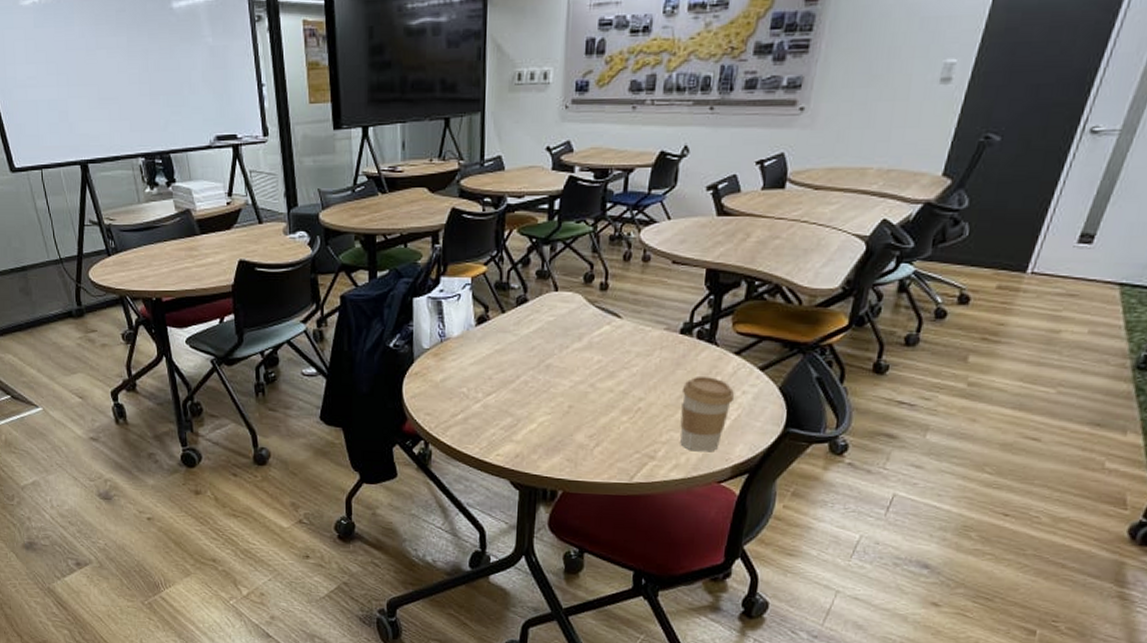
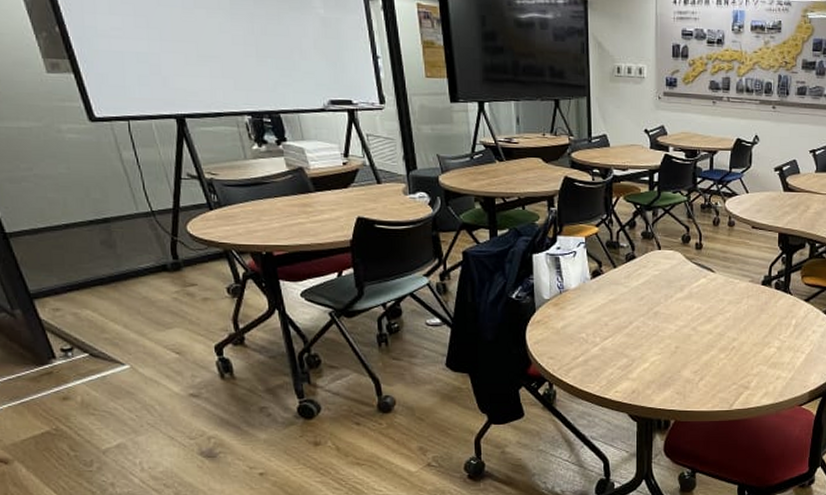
coffee cup: present [680,375,735,452] -> none [766,319,807,381]

